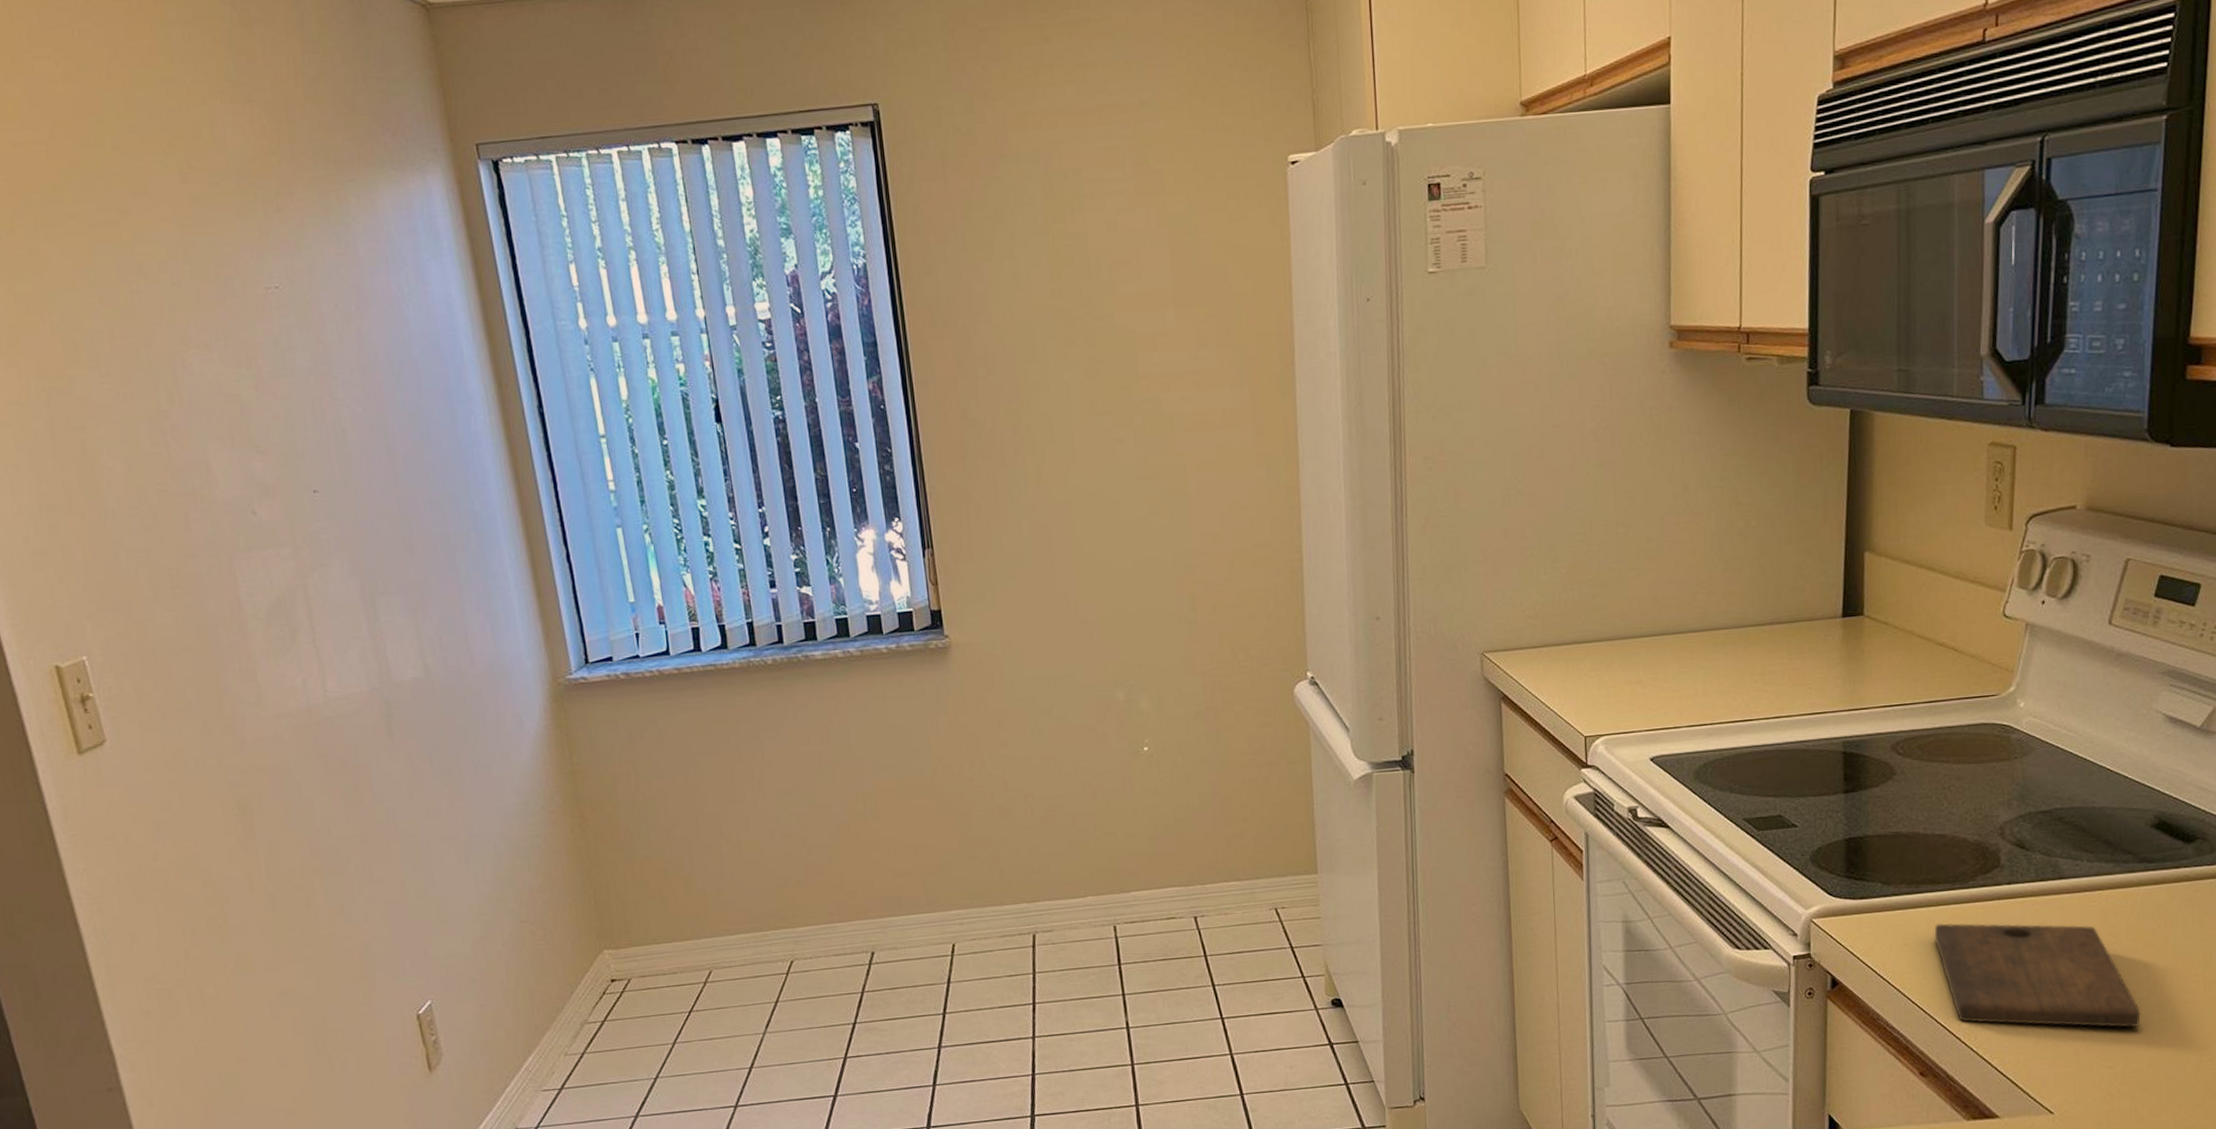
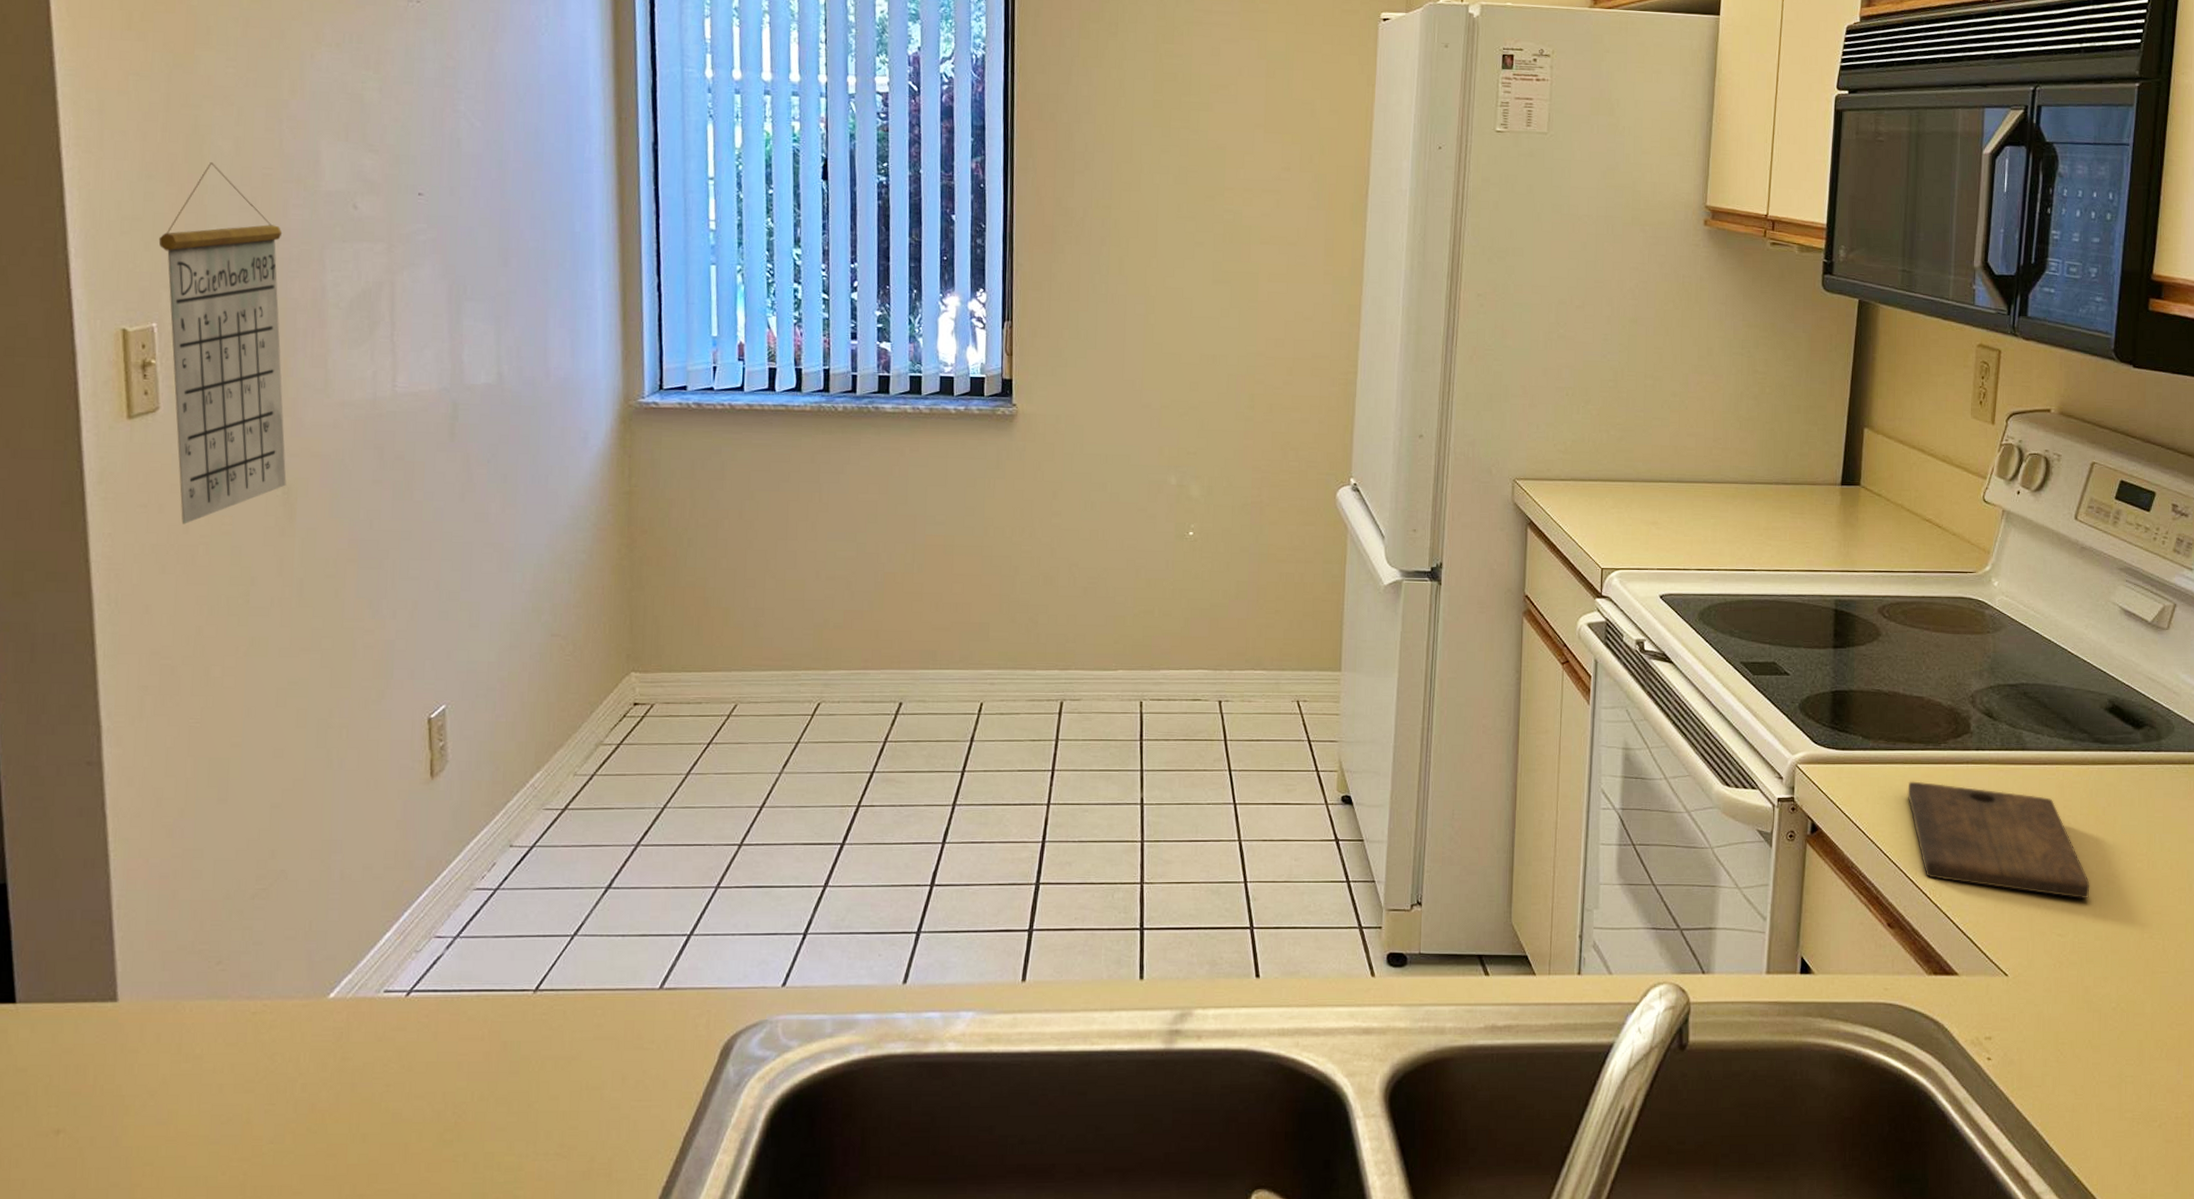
calendar: none [71,485,241,852] -> present [158,162,287,524]

